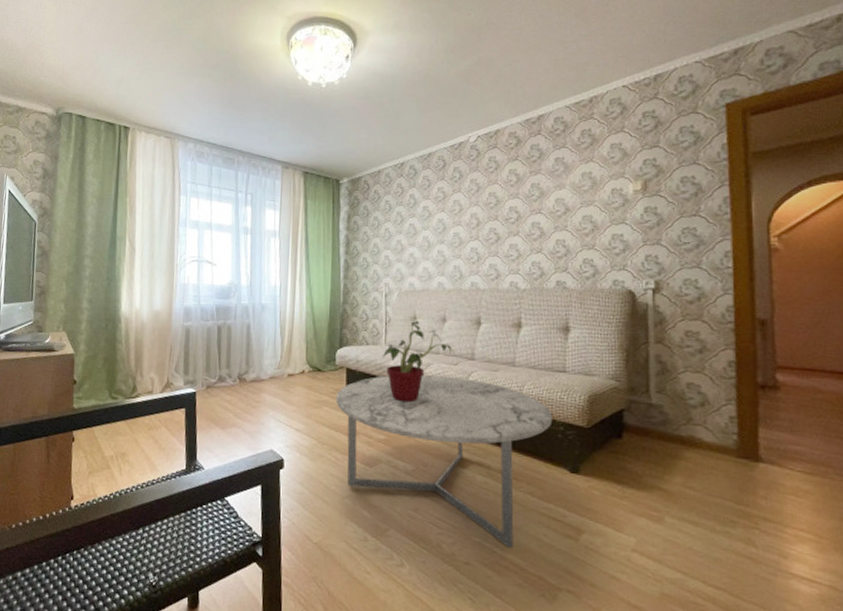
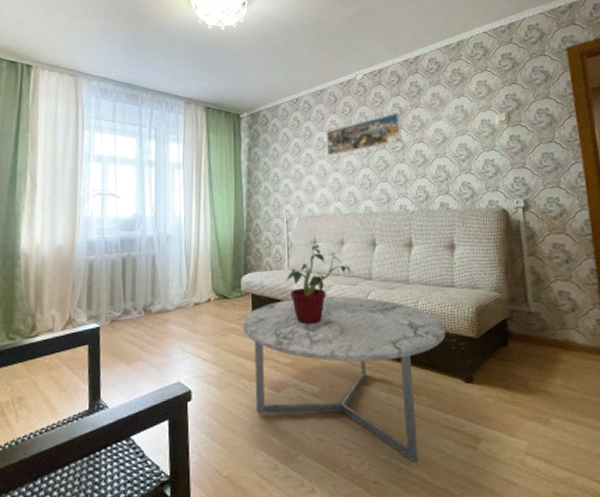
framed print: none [432,179,517,227] -> present [326,112,402,156]

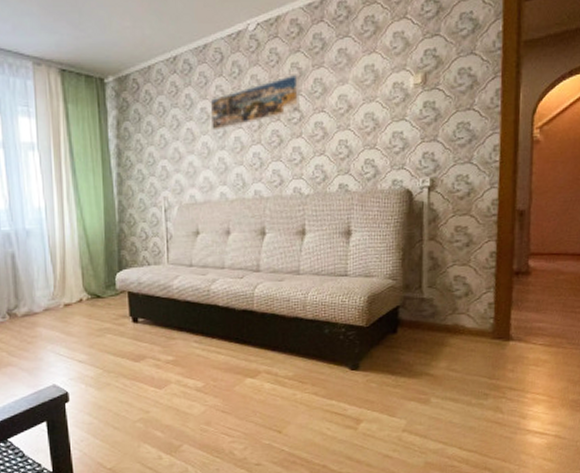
coffee table: present [242,297,446,462] -> none [118,290,335,445]
potted plant: present [286,245,355,325] -> none [166,236,242,321]

